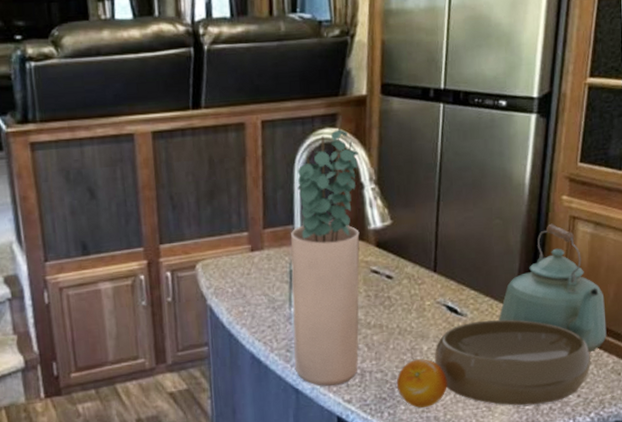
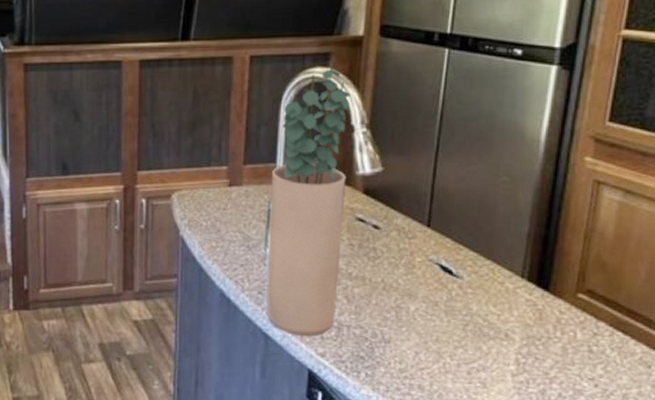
fruit: present [396,359,447,408] -> none [377,319,436,373]
bowl: present [434,319,590,406] -> none [422,286,613,389]
kettle: present [498,223,607,353] -> none [500,186,635,337]

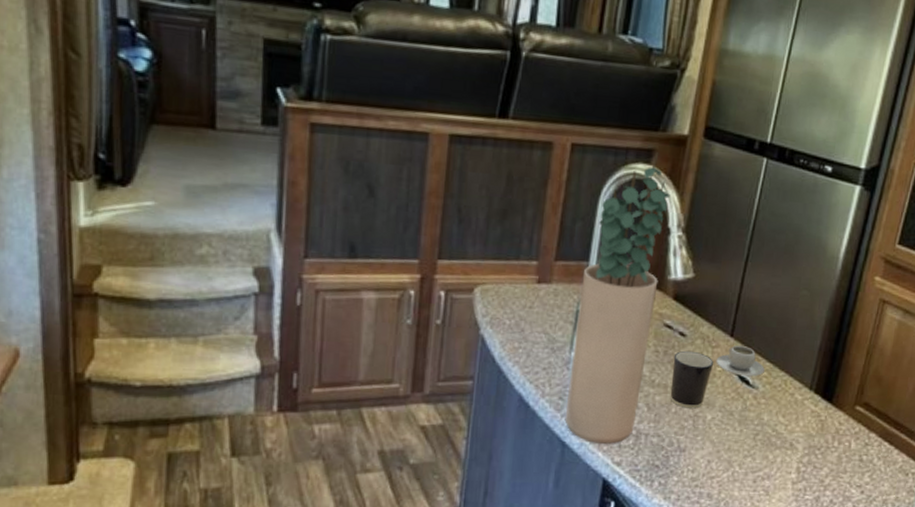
mug: none [369,243,413,300] -> present [670,350,714,409]
teacup: none [414,236,468,266] -> present [716,346,765,377]

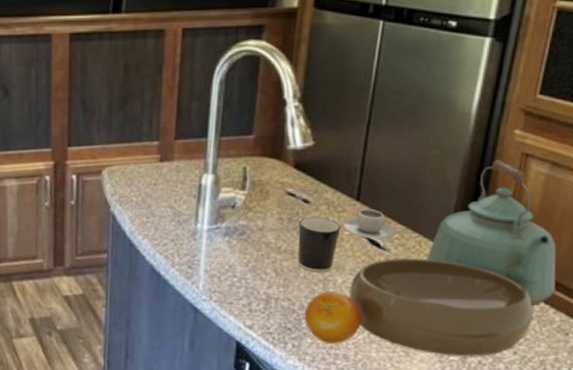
vase: present [565,152,670,444] -> none [195,28,284,308]
fruit: none [672,428,727,482] -> present [304,292,361,343]
bowl: none [716,396,880,496] -> present [348,259,533,356]
kettle: none [790,304,904,447] -> present [426,159,557,307]

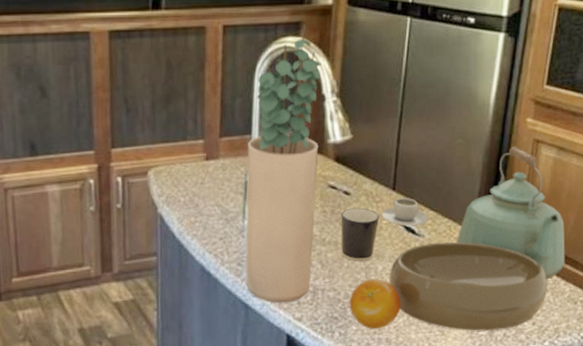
vase: none [195,28,284,308] -> present [245,24,321,303]

